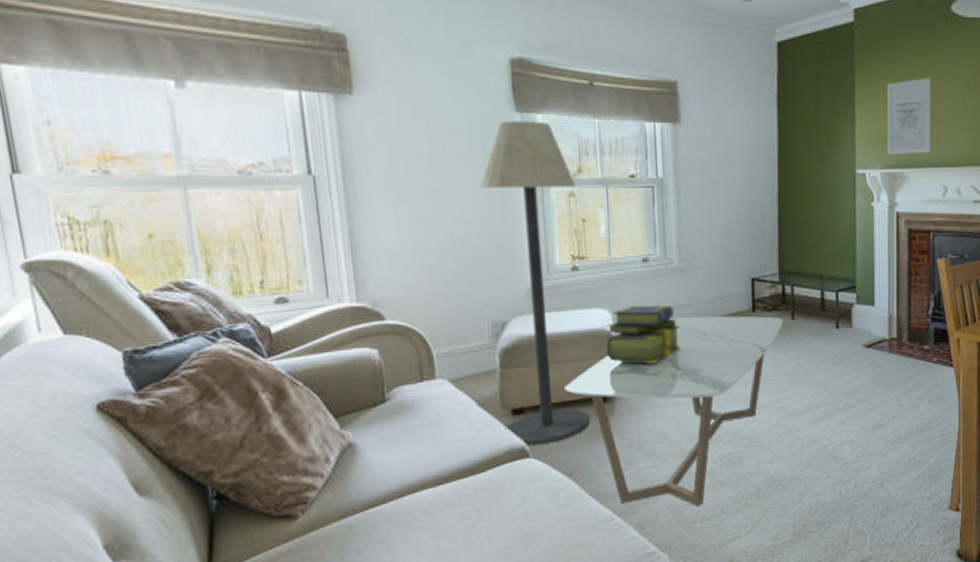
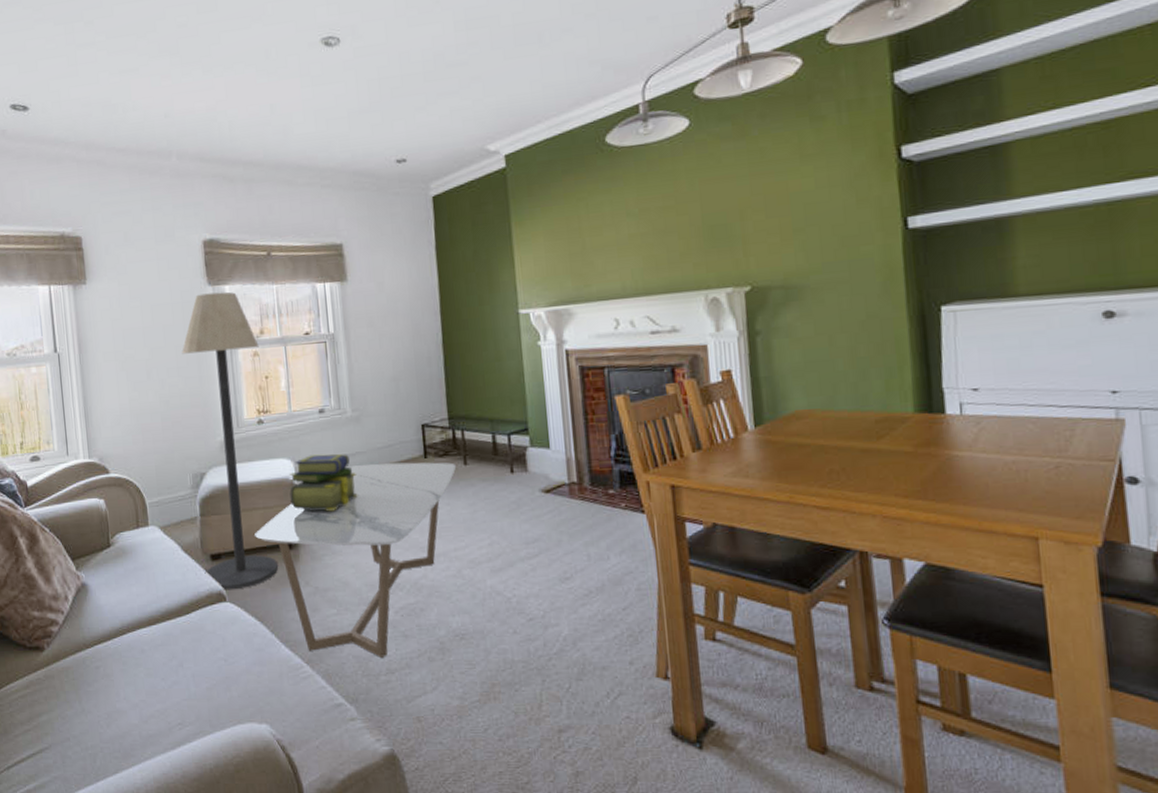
wall art: present [887,78,931,155] -> none [545,211,597,292]

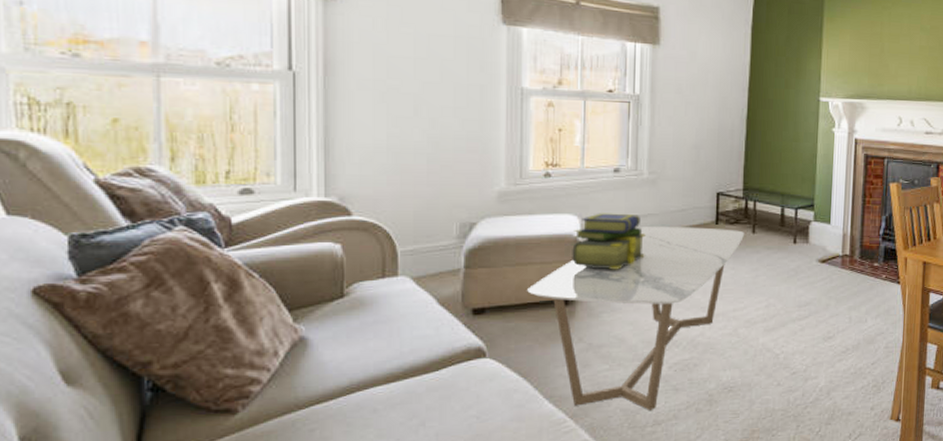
floor lamp: present [182,291,278,591] -> none [462,32,555,346]

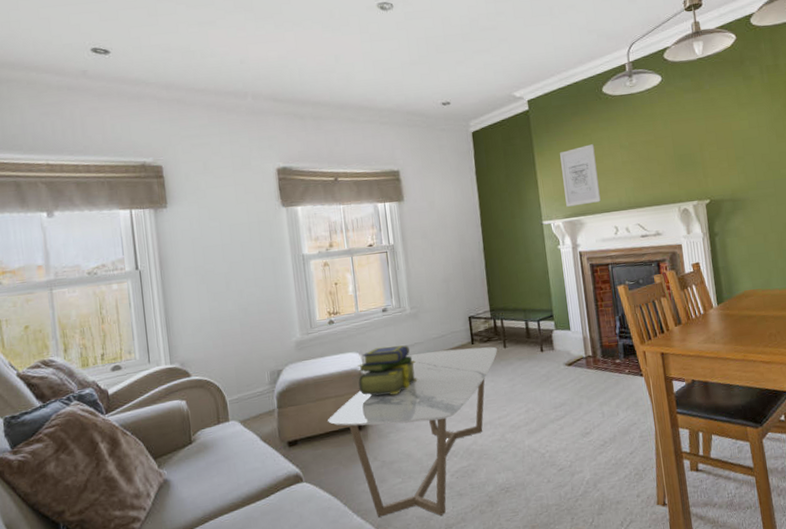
wall art: none [850,19,892,87] -> present [560,144,601,207]

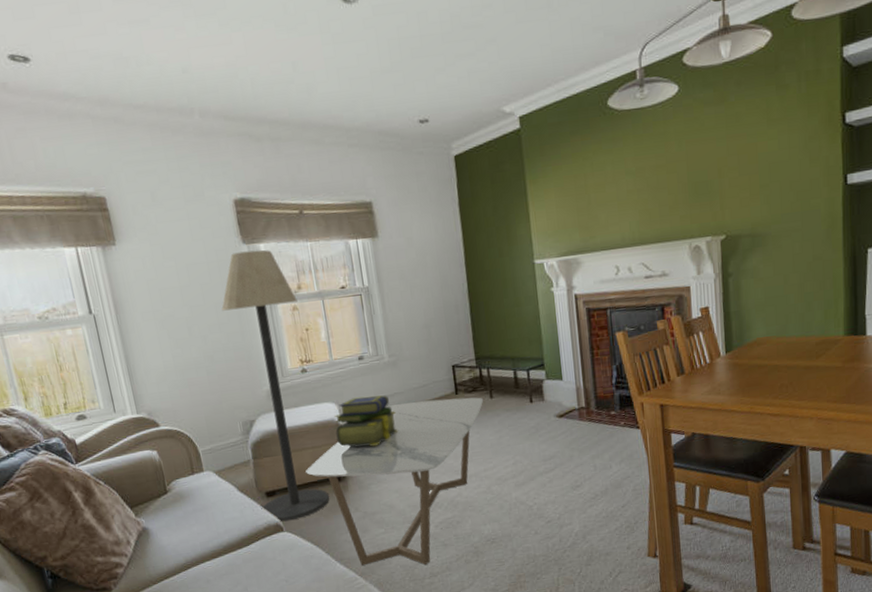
floor lamp: none [258,212,349,473] -> present [221,249,329,523]
wall art: present [560,144,601,207] -> none [556,169,601,244]

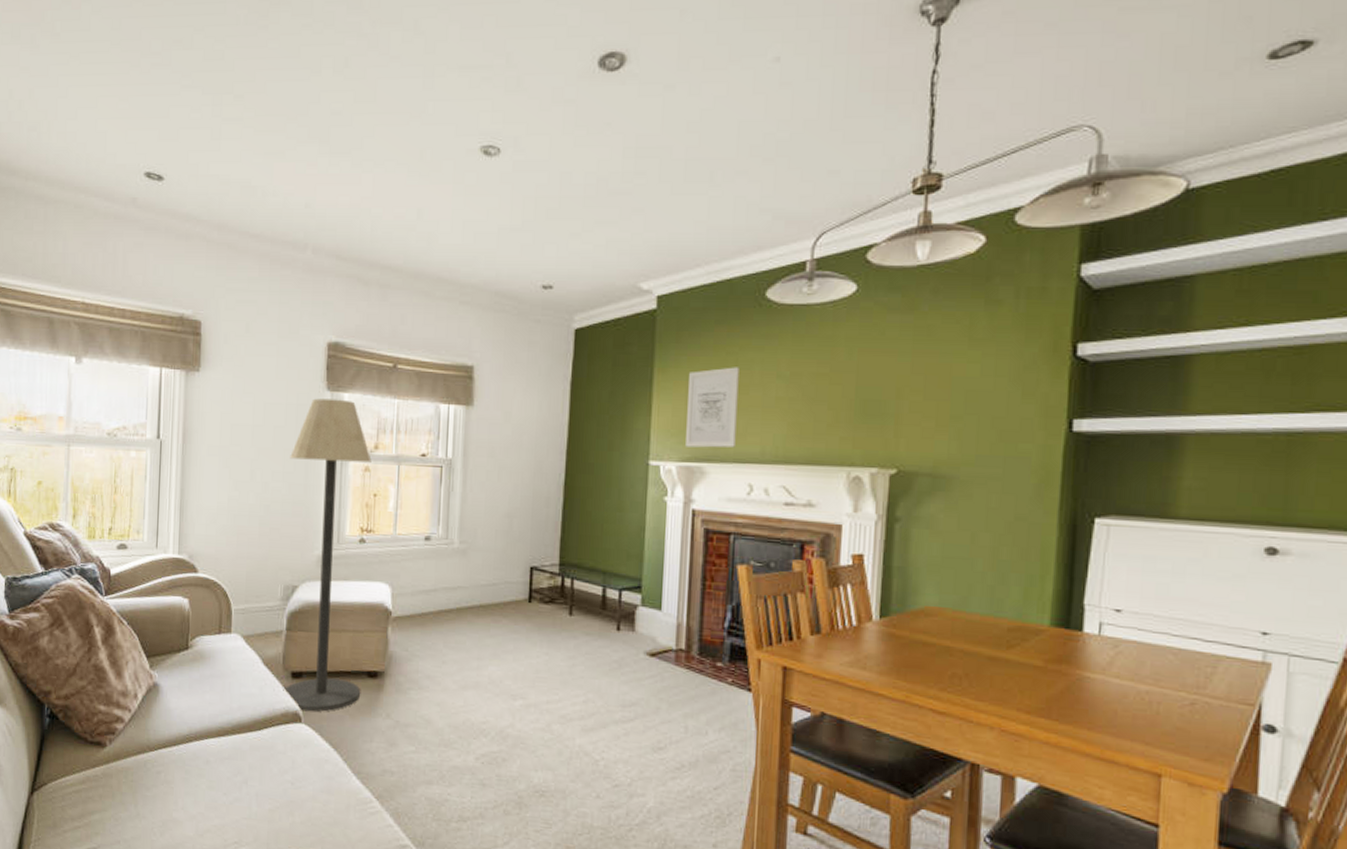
coffee table: present [306,397,484,566] -> none [340,599,561,804]
stack of books: present [334,395,398,447] -> none [382,582,455,645]
wall art: none [556,169,601,244] -> present [686,367,739,448]

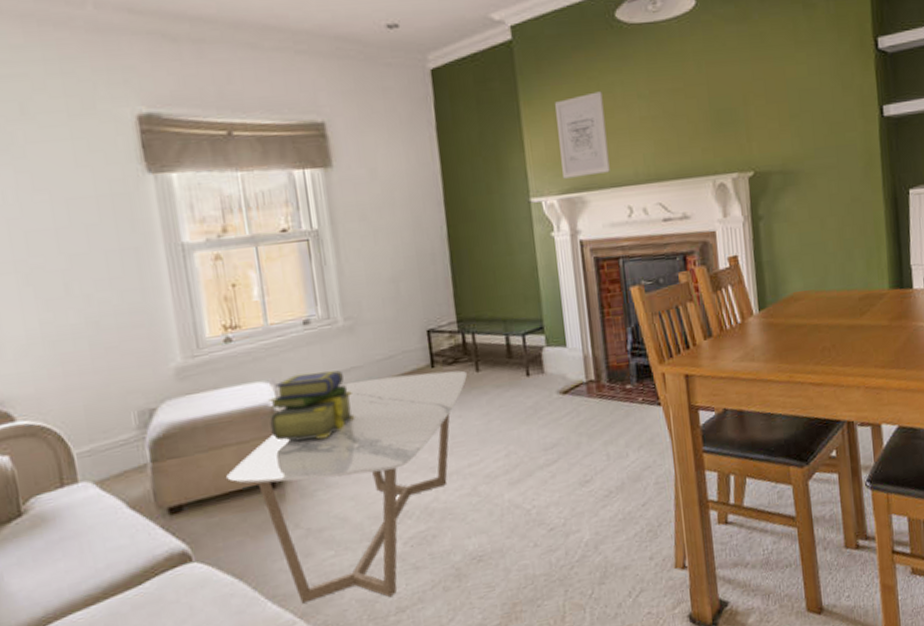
floor lamp: present [283,398,372,712] -> none [114,180,259,550]
coffee table: none [340,599,561,804] -> present [226,370,468,604]
stack of books: none [382,582,455,645] -> present [268,370,355,441]

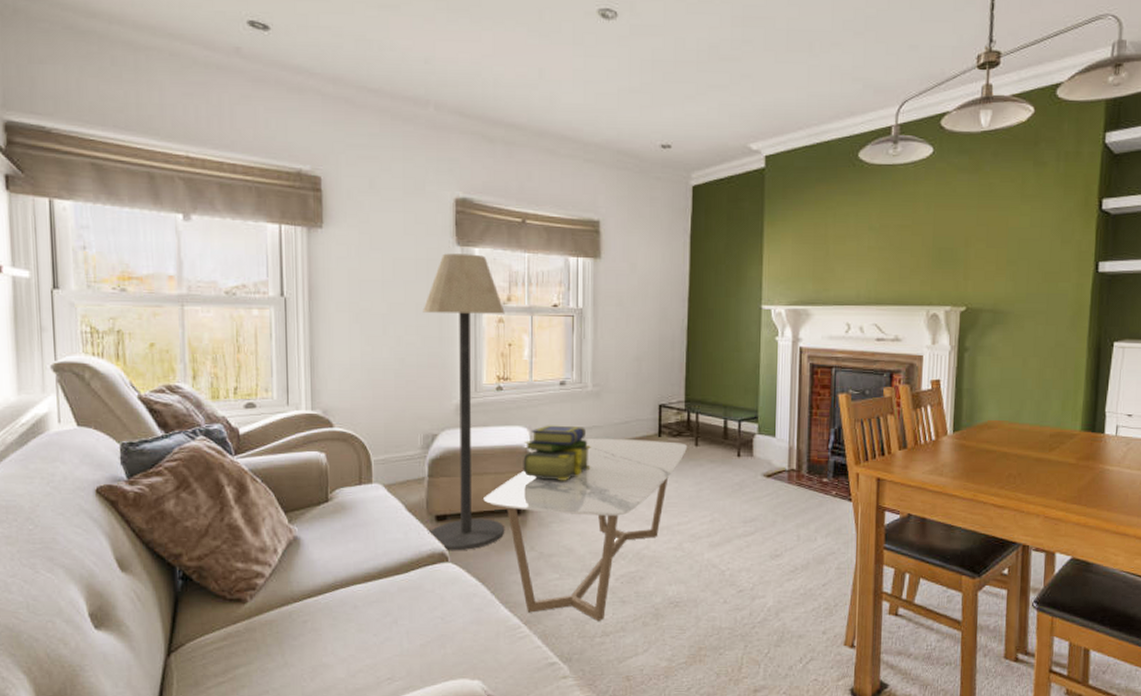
floor lamp: none [114,180,259,550] -> present [423,253,505,551]
wall art: present [555,91,610,179] -> none [793,220,837,293]

